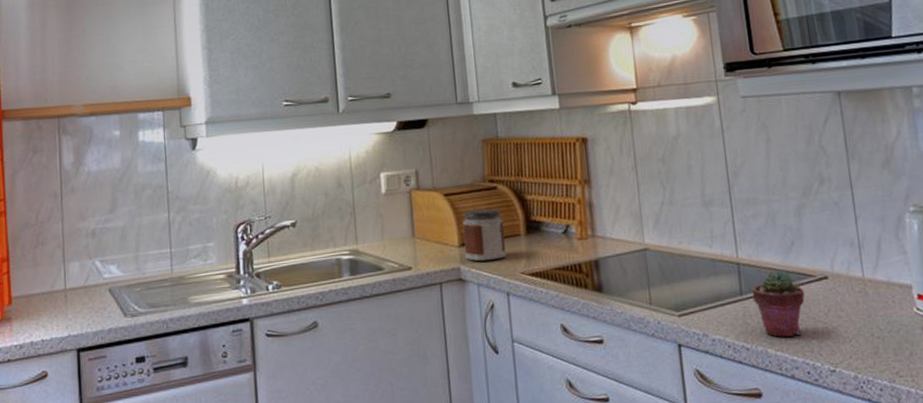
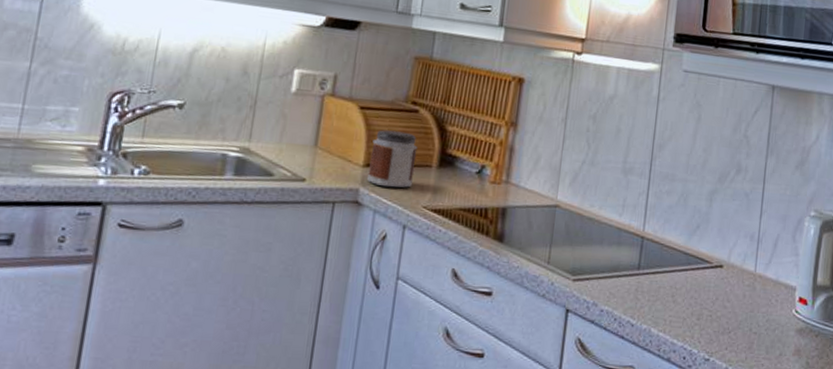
potted succulent: present [752,270,805,337] -> none [648,250,699,319]

